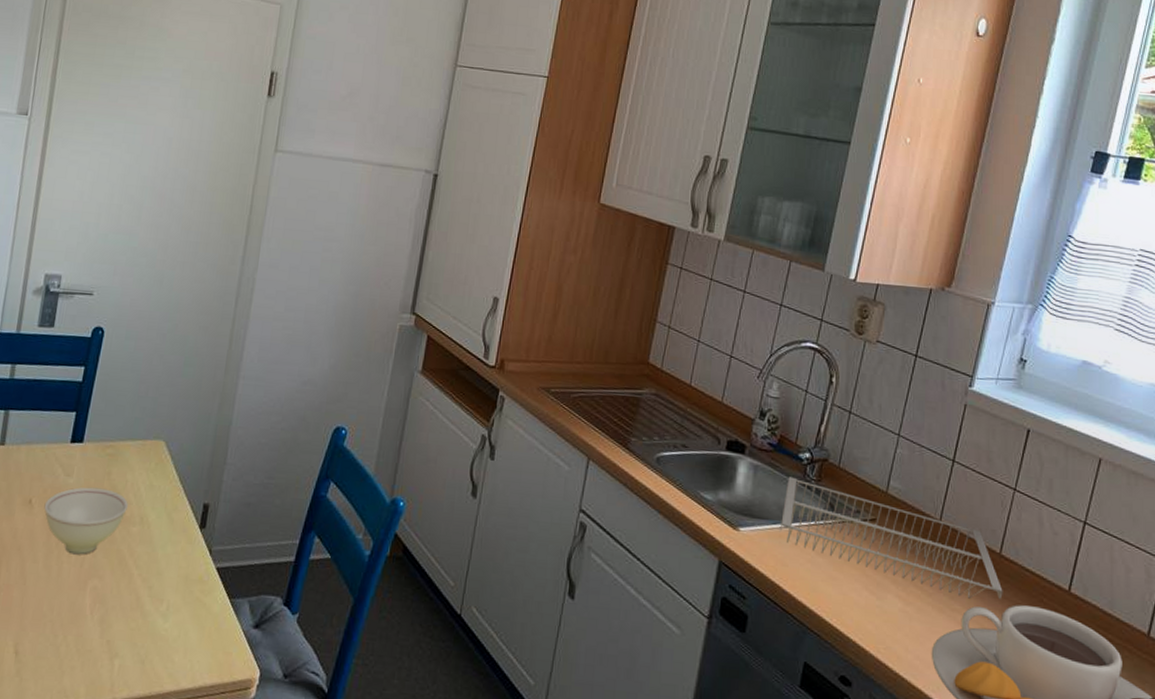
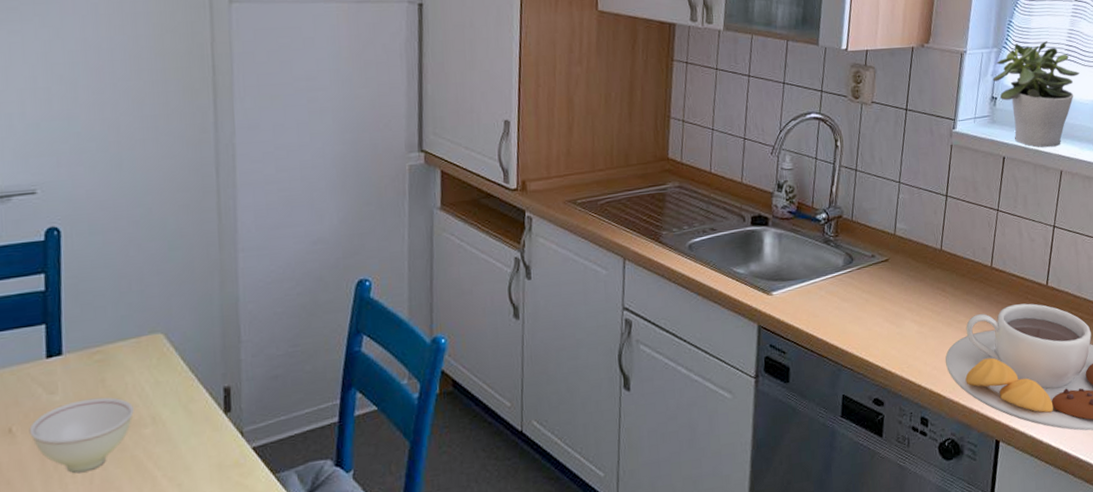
dish rack: present [779,477,1003,600] -> none [807,237,997,310]
potted plant: none [1023,303,1134,430] -> present [993,41,1080,148]

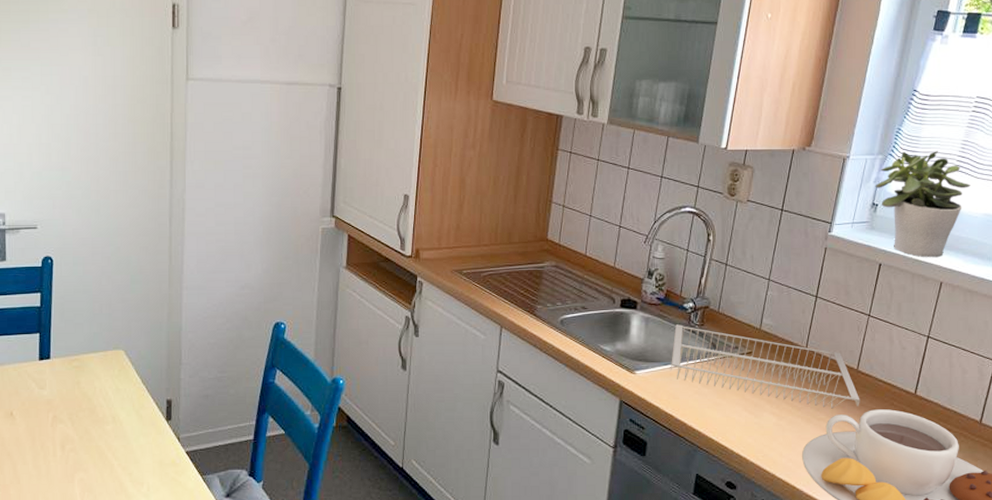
bowl: present [29,397,134,473] -> none [25,396,99,454]
dish rack: none [807,237,997,310] -> present [670,324,860,409]

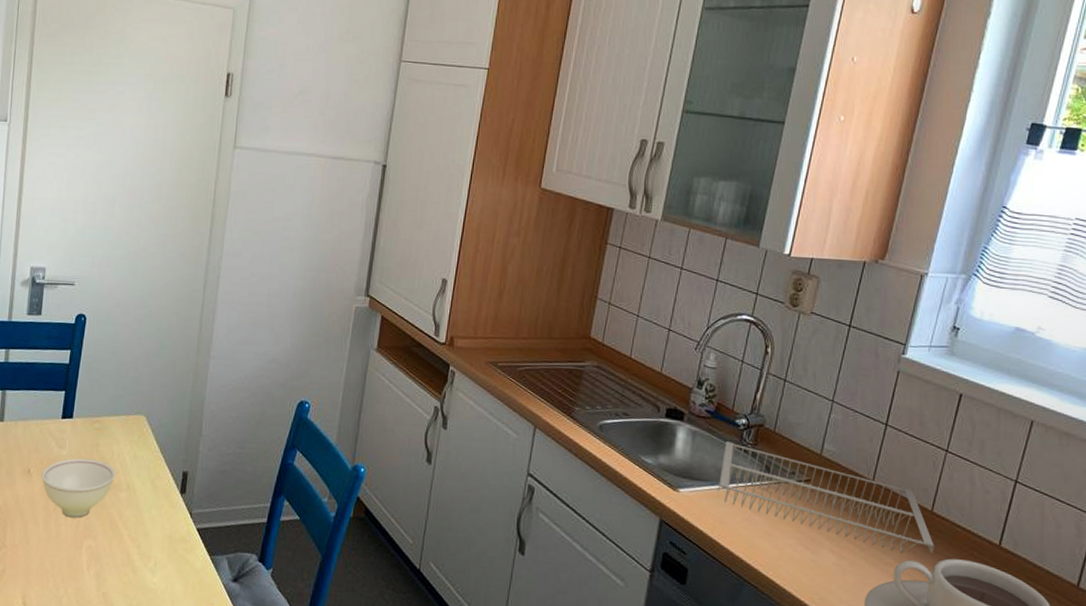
bowl: none [25,396,99,454] -> present [41,458,116,518]
potted plant: present [875,151,971,258] -> none [956,272,1068,393]

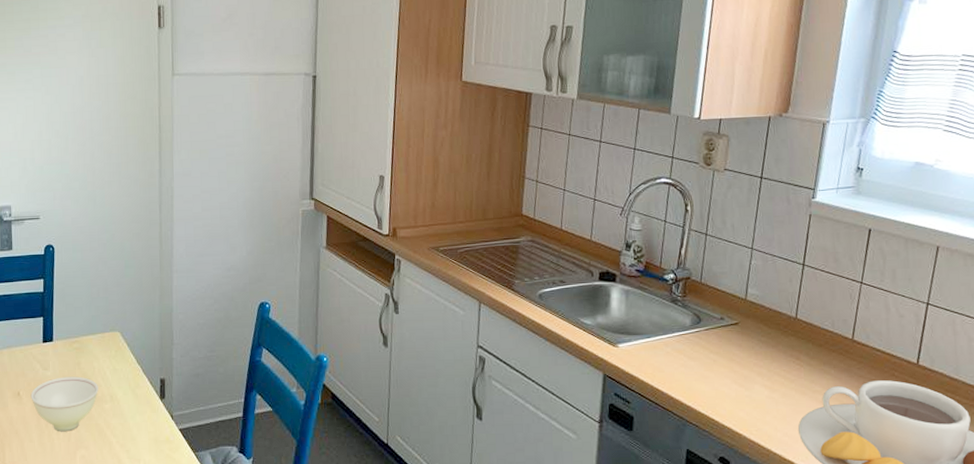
dish rack: present [717,441,935,554] -> none [653,296,858,381]

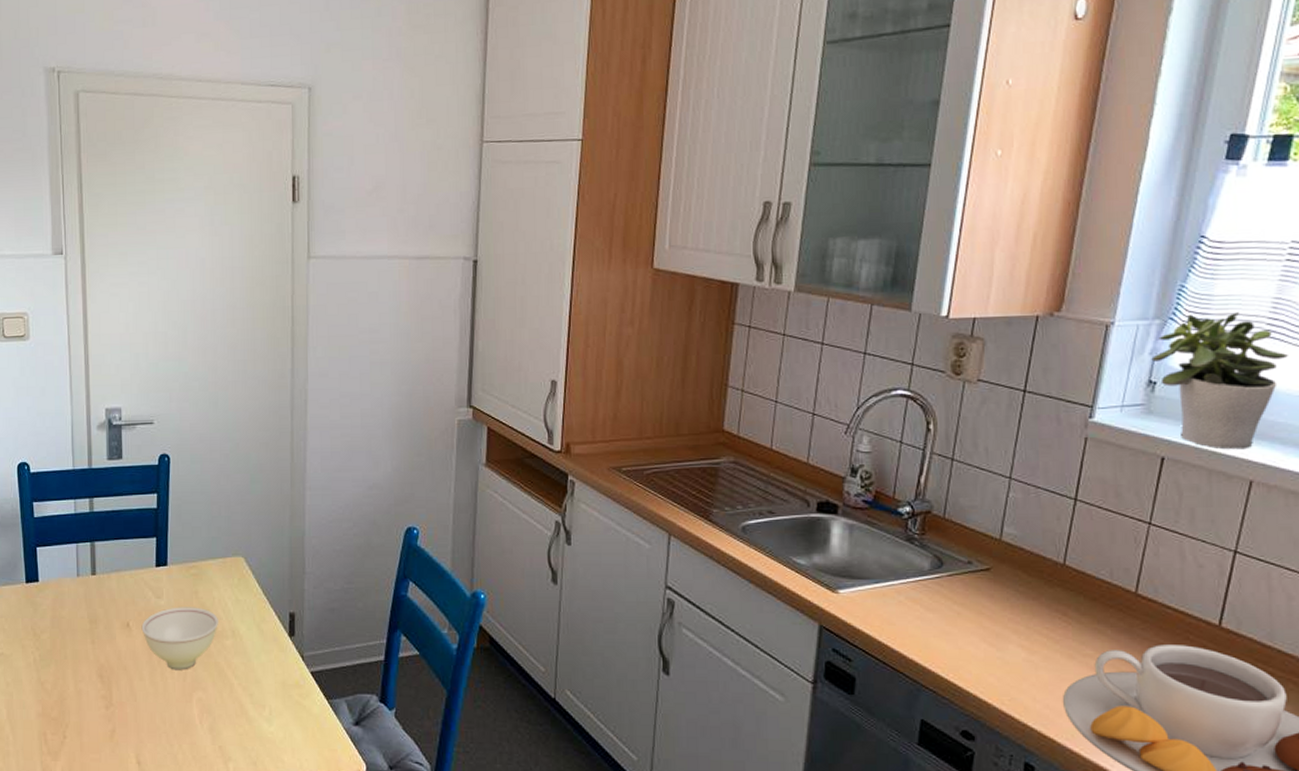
potted plant: none [859,112,963,222] -> present [1151,312,1288,450]

